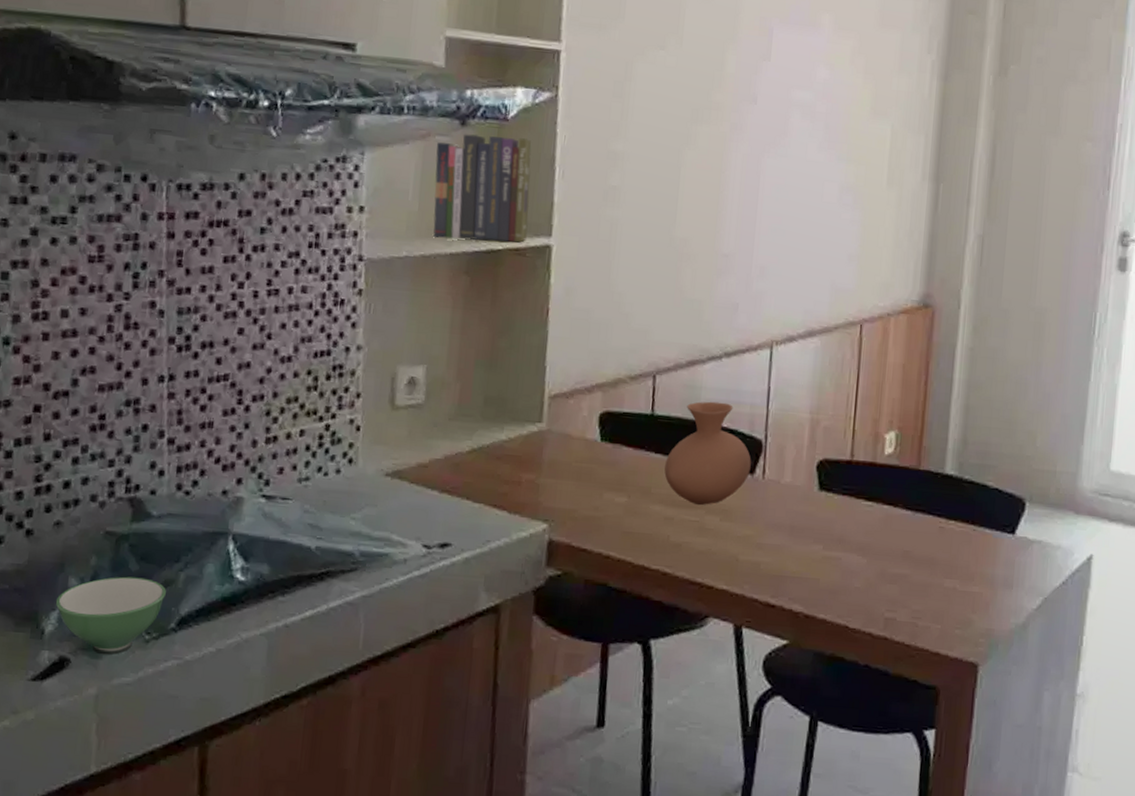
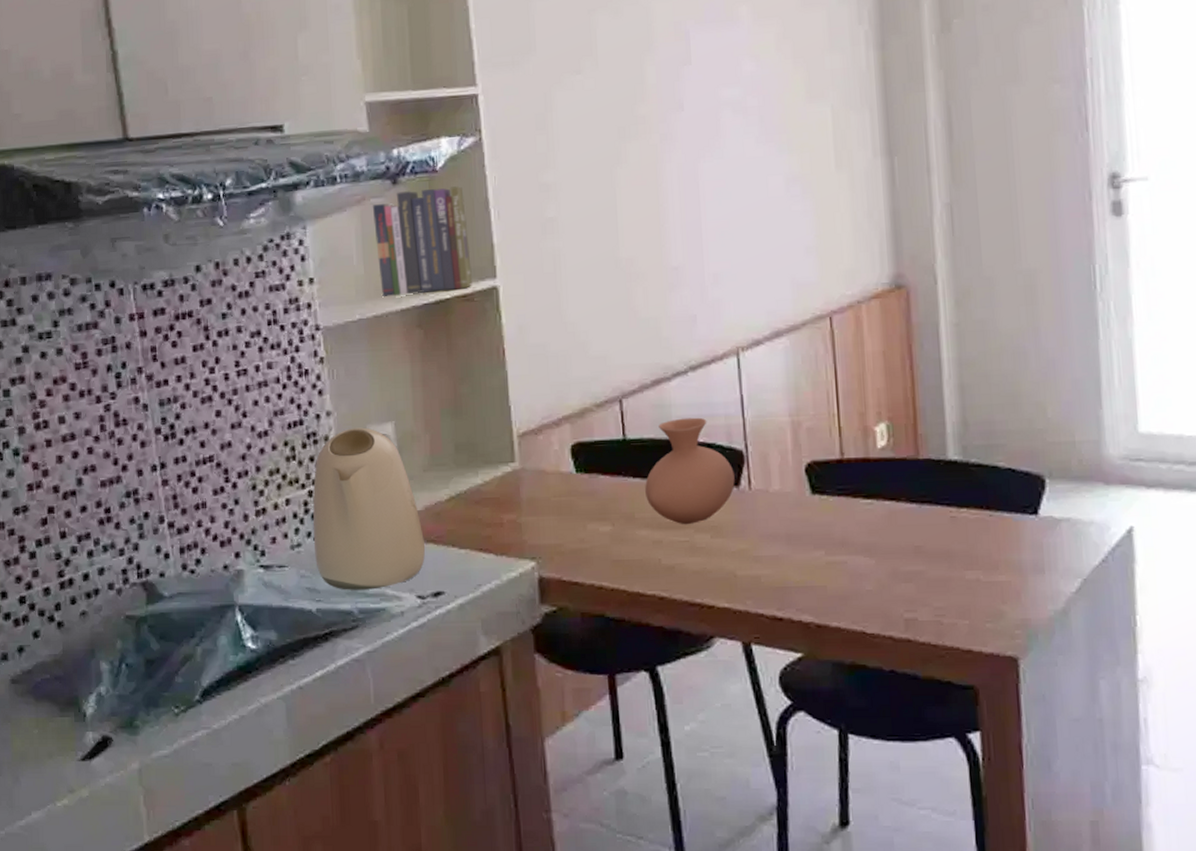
bowl: present [55,576,166,655] -> none [91,655,187,731]
kettle: none [322,366,439,534] -> present [313,427,425,590]

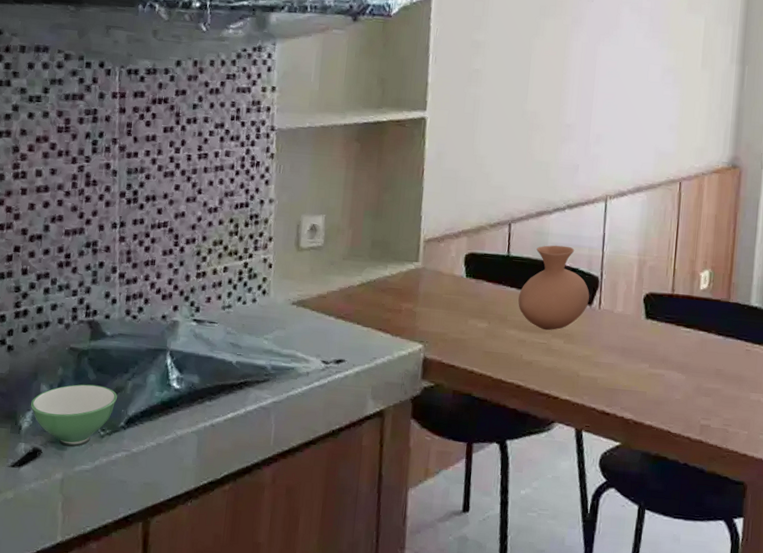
bowl: none [91,655,187,731] -> present [30,384,117,447]
kettle: present [313,427,425,590] -> none [241,215,335,351]
books: present [372,186,472,298] -> none [331,28,410,116]

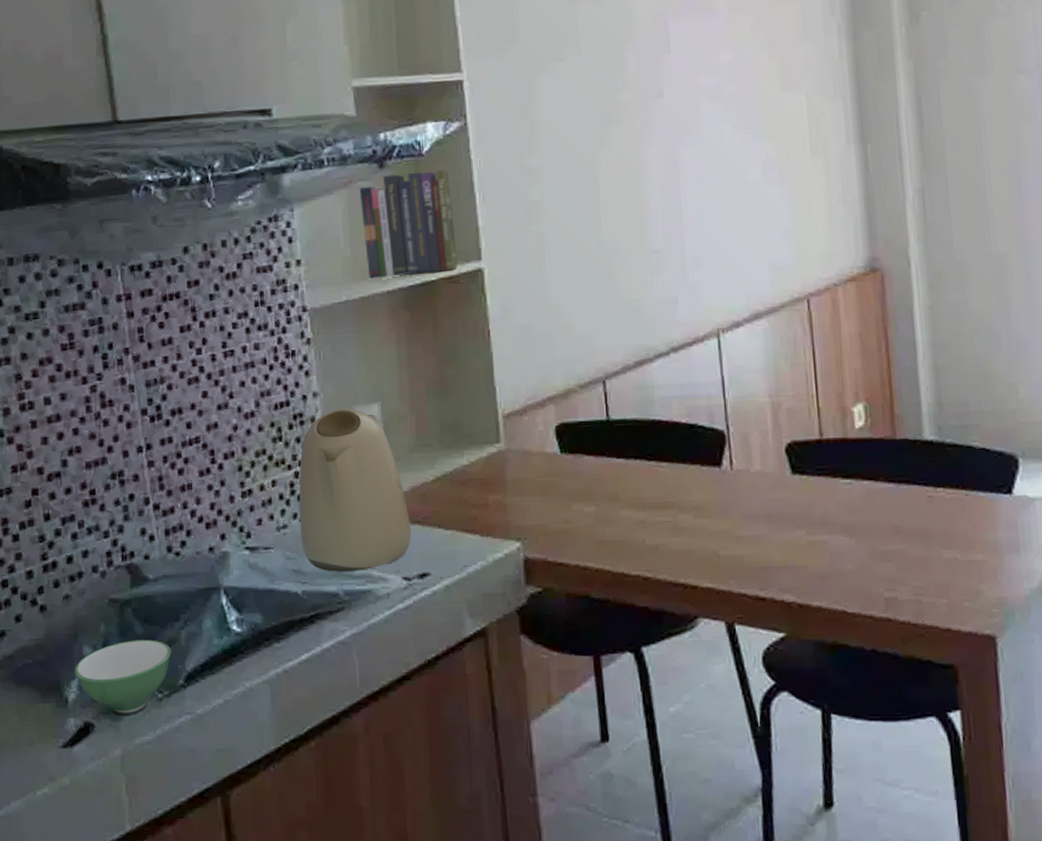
kettle: none [241,215,335,351] -> present [299,408,411,572]
books: none [331,28,410,116] -> present [359,170,458,279]
vase: present [518,245,590,331] -> none [628,398,717,505]

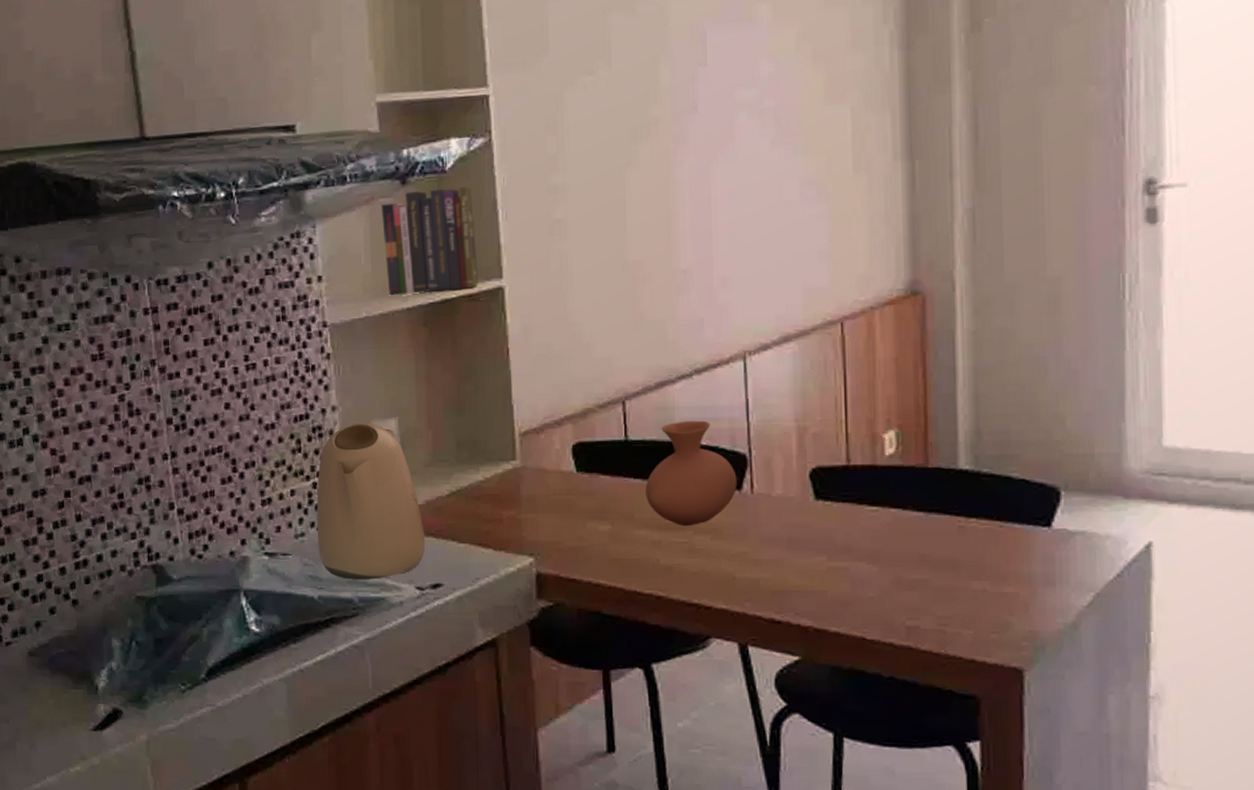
bowl: present [74,639,171,717] -> none [103,635,193,706]
vase: none [628,398,717,505] -> present [646,420,737,527]

